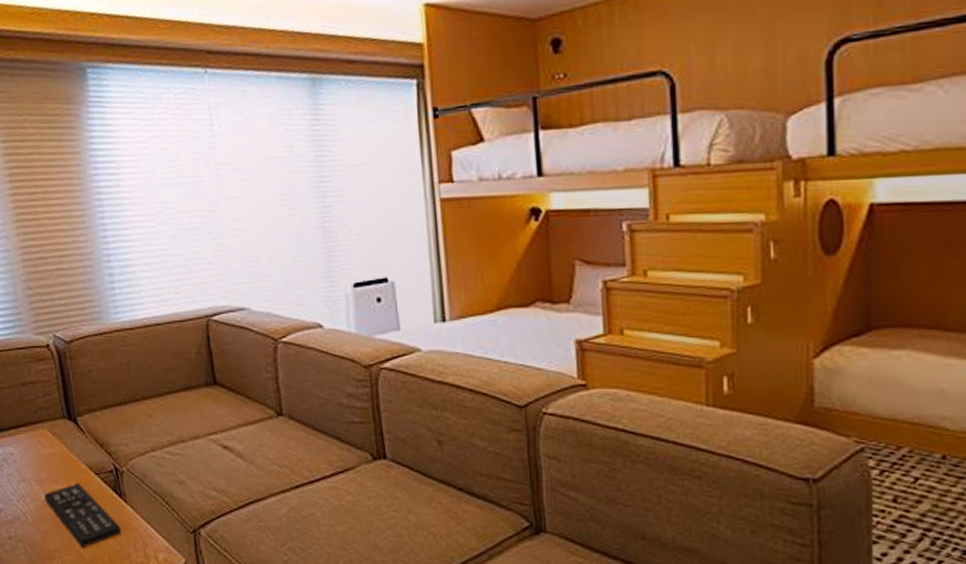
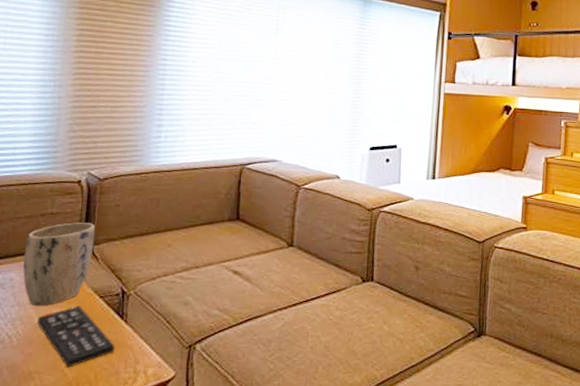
plant pot: none [15,392,79,483] -> present [22,222,95,307]

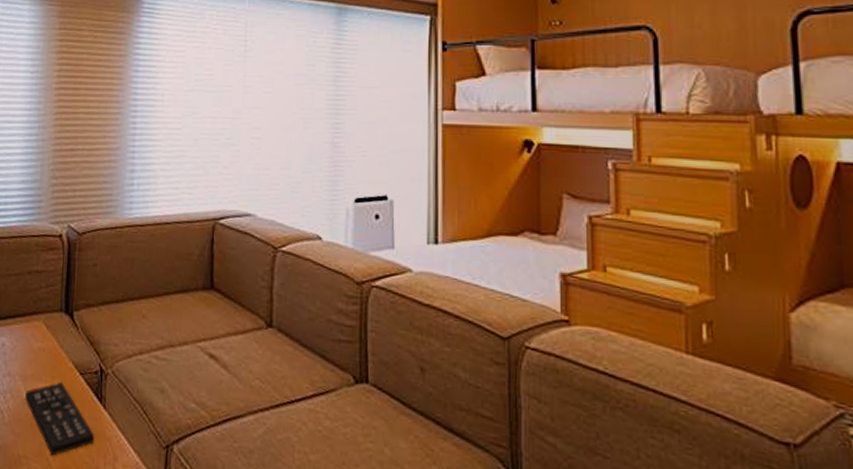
plant pot: present [22,222,95,307] -> none [12,283,75,379]

